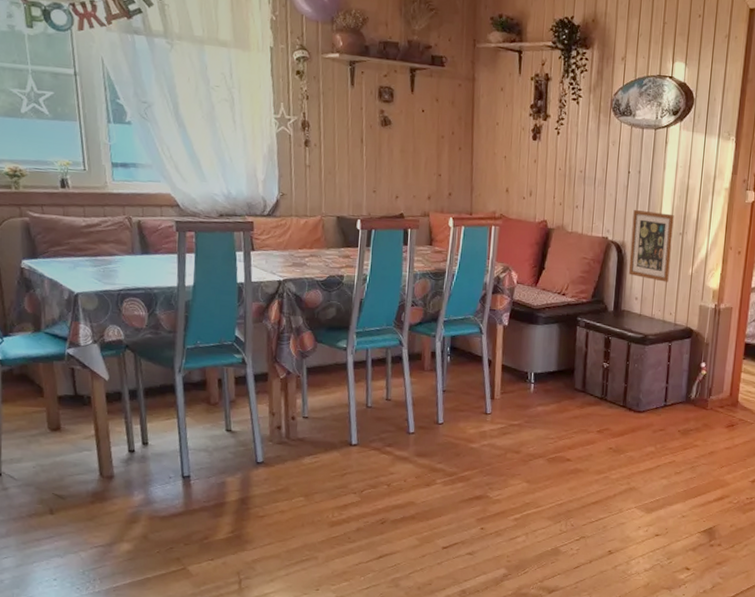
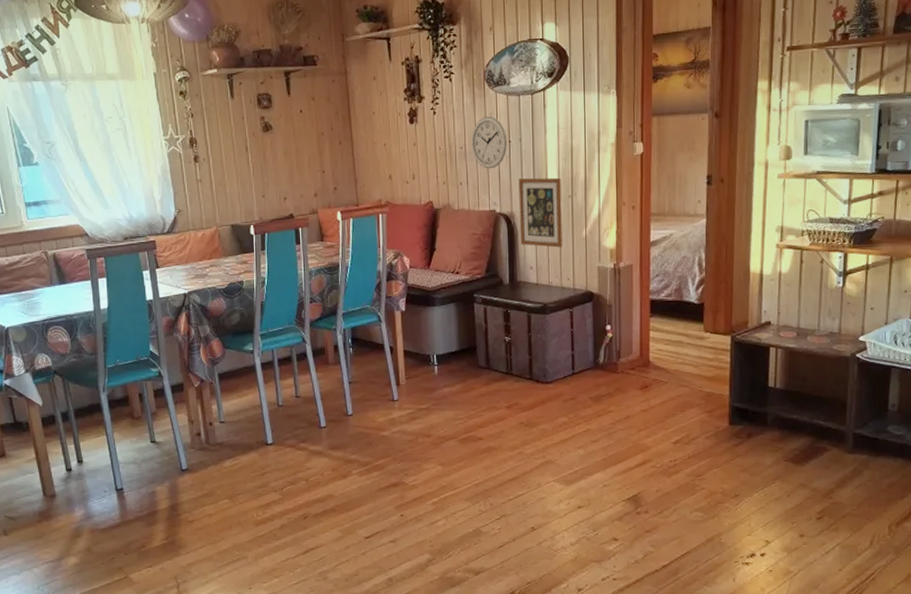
wall clock: none [591,144,627,197] -> present [470,116,508,169]

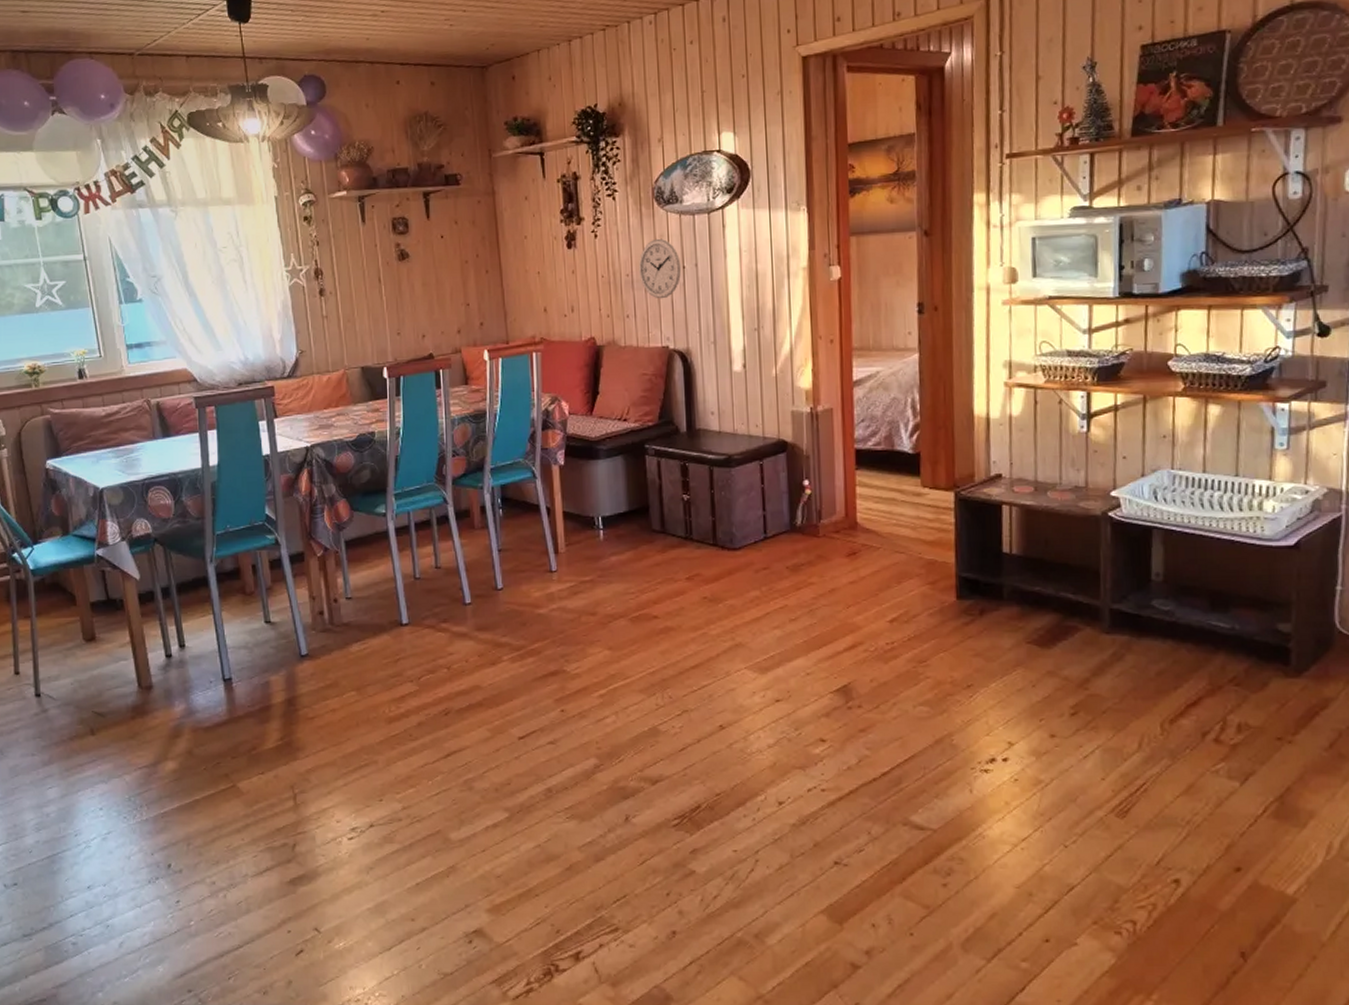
picture frame: present [518,177,562,248] -> none [695,307,749,389]

